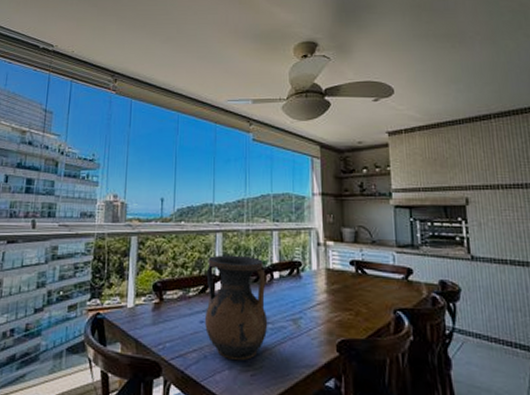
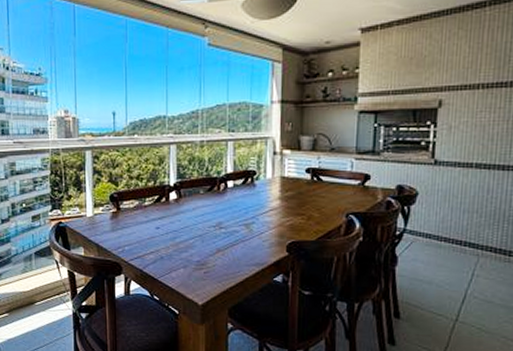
vase: present [205,255,268,361] -> none [161,166,221,261]

